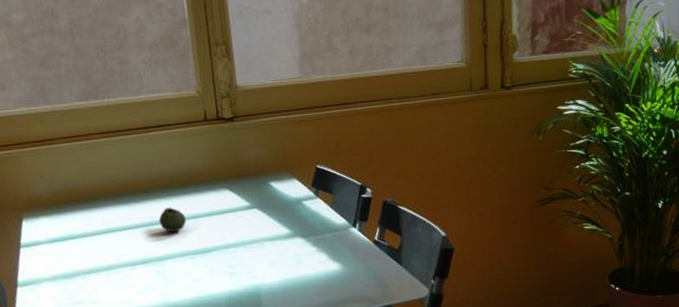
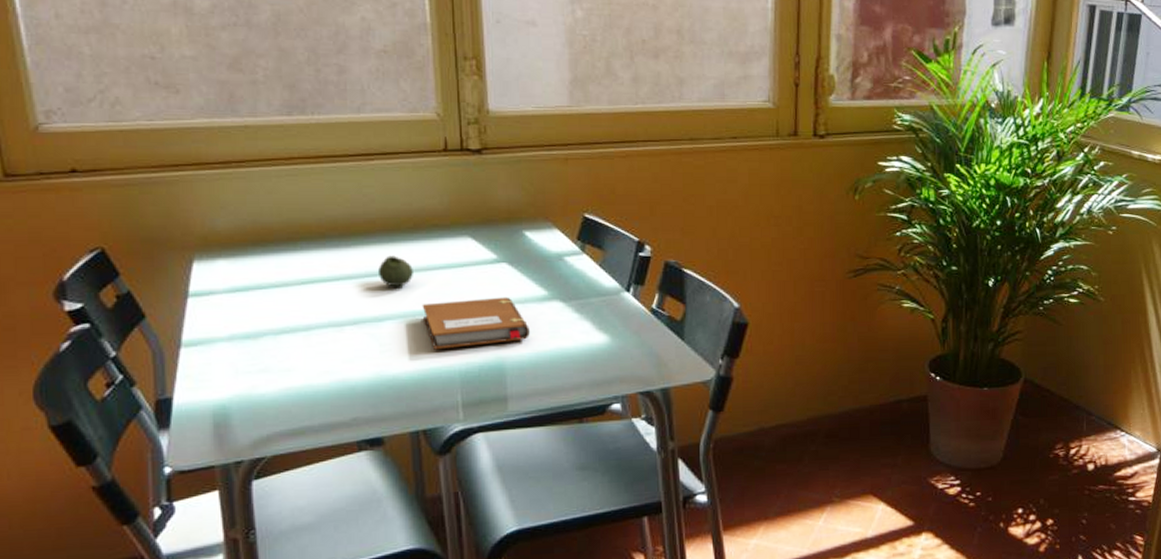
notebook: none [194,236,279,281] -> present [422,297,530,350]

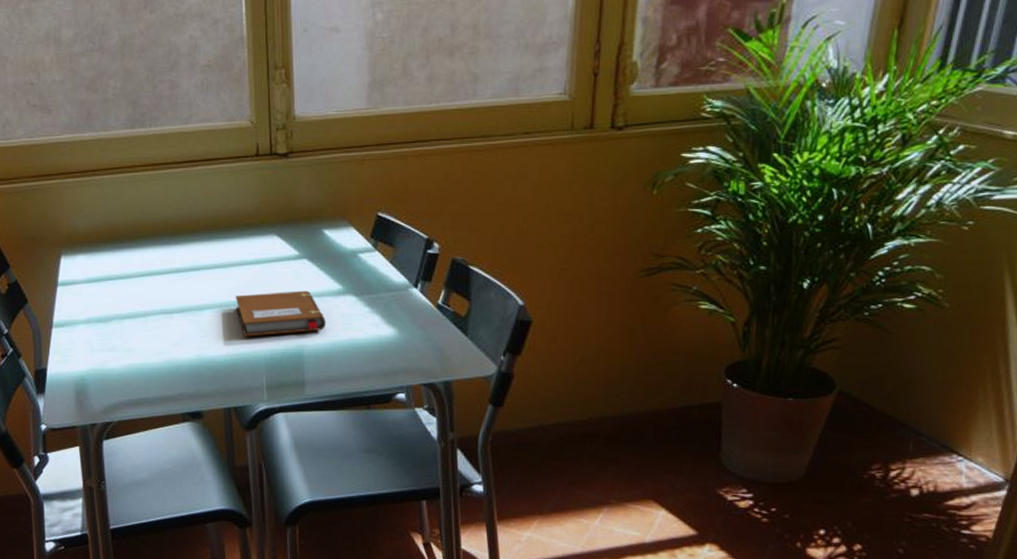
fruit: present [377,255,413,287] -> none [199,252,228,280]

